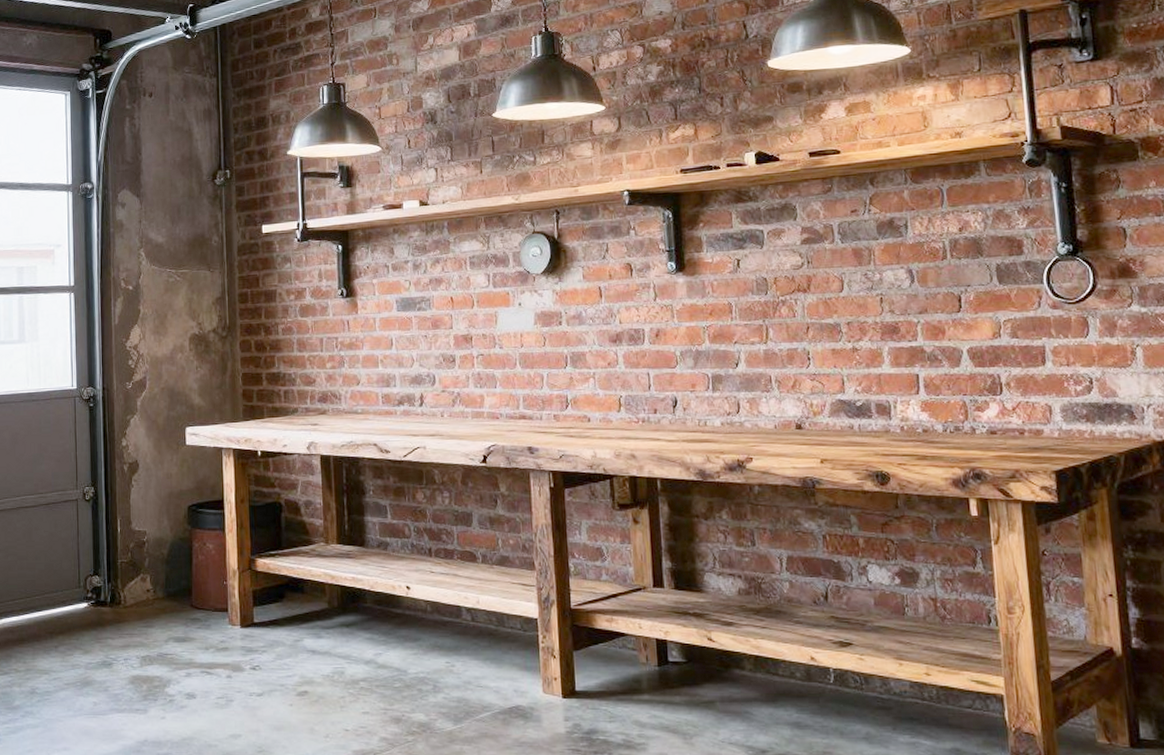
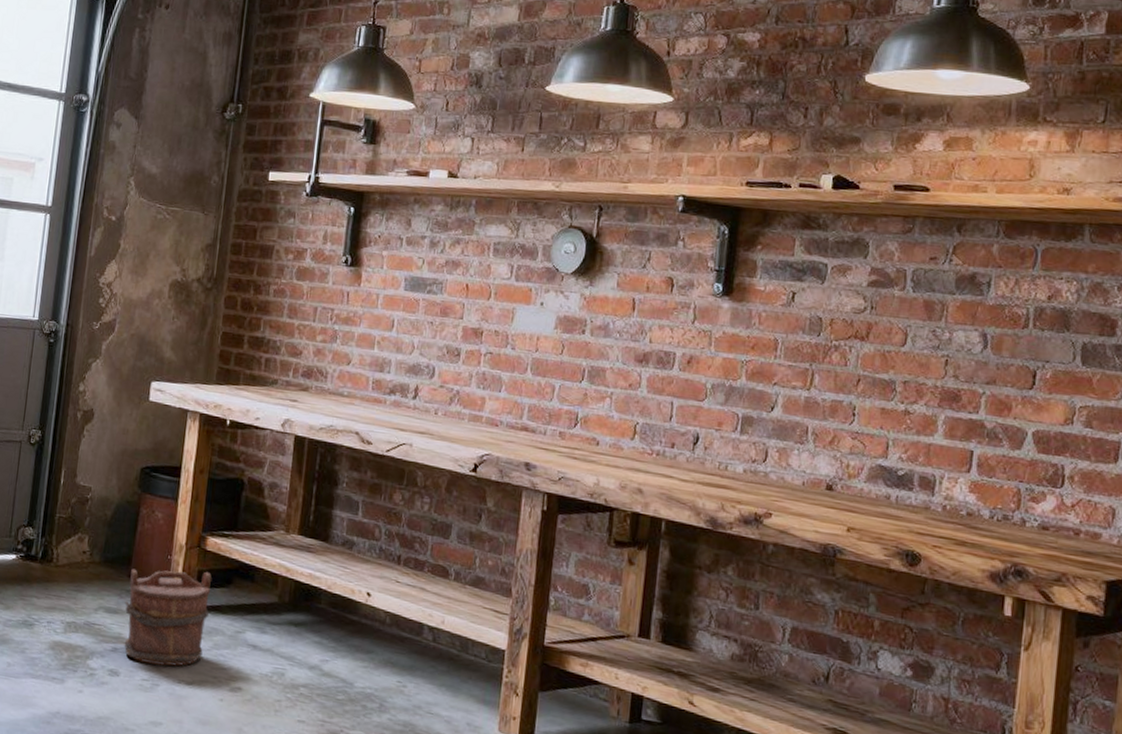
bucket: none [191,590,268,682] -> present [124,568,212,667]

